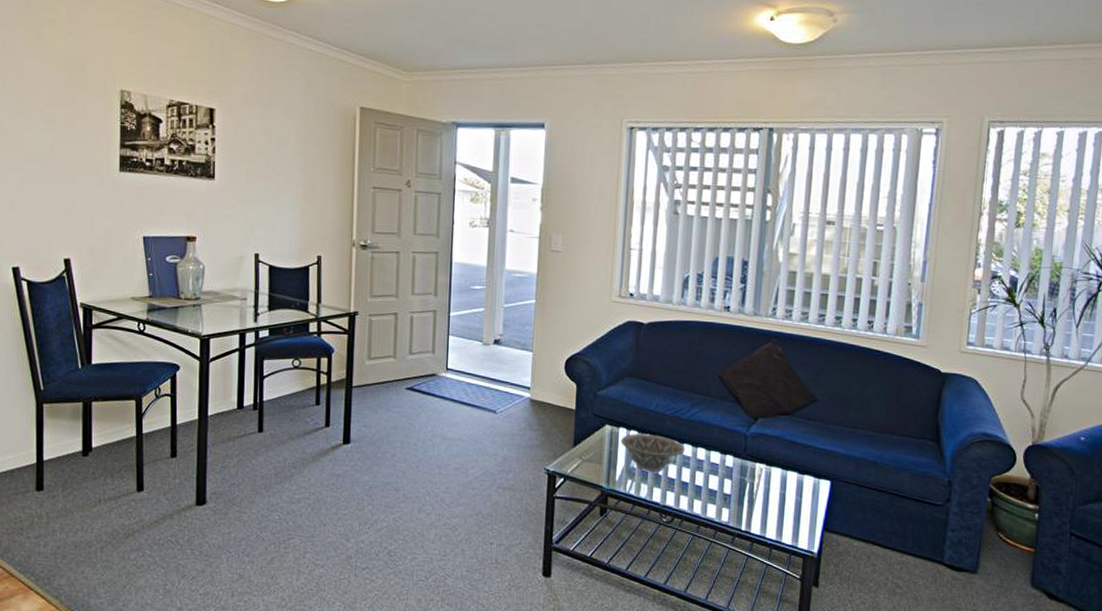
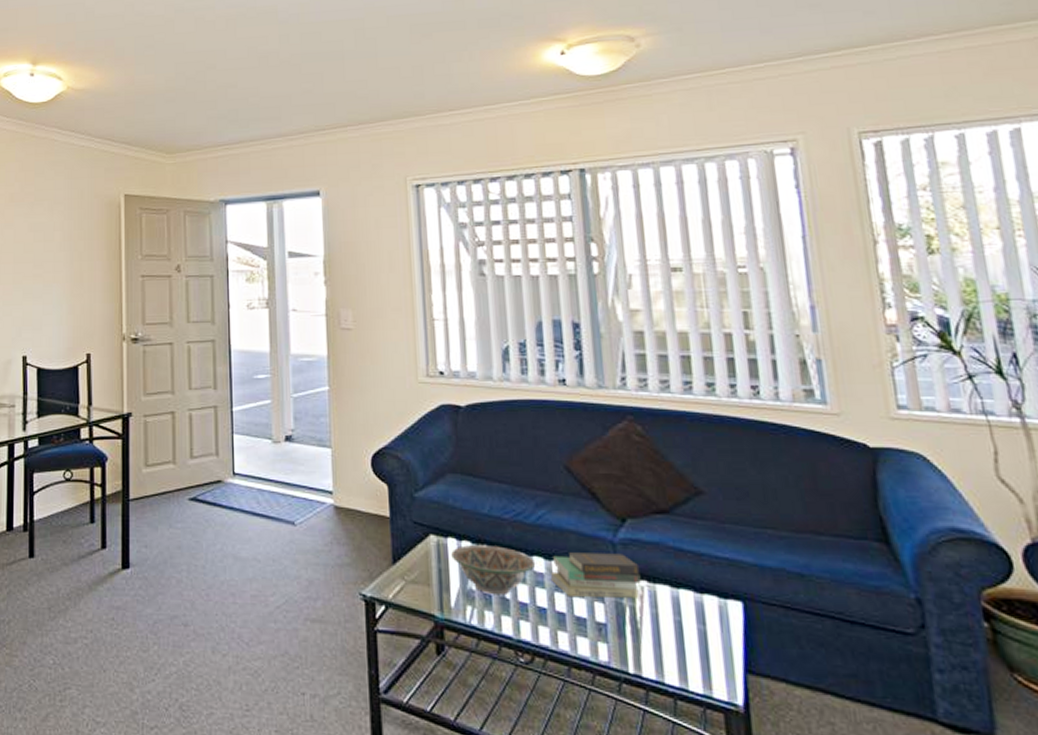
books: none [694,442,762,477] -> present [550,552,641,598]

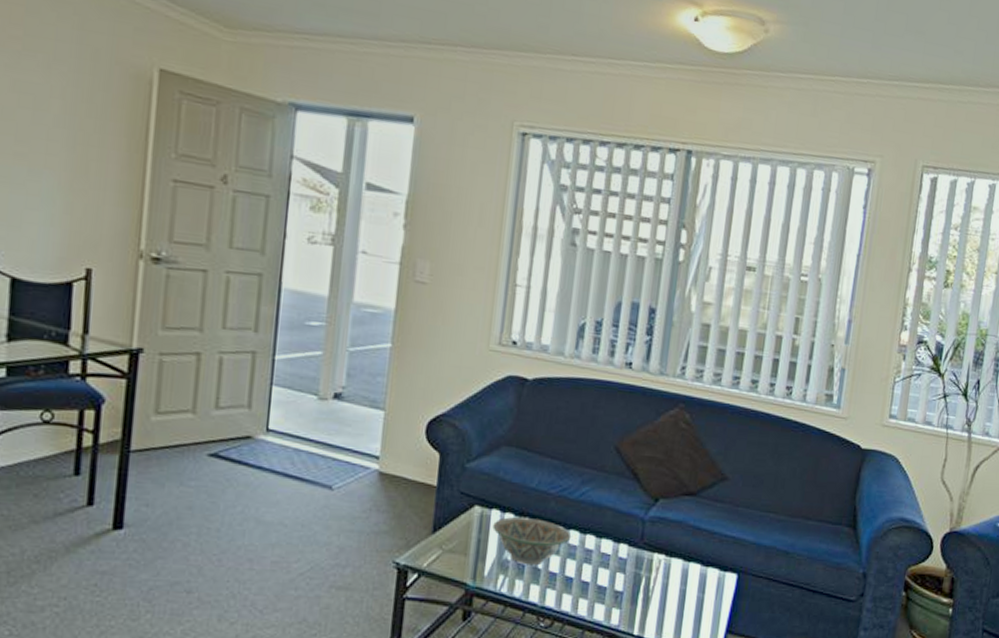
books: present [550,552,641,598] -> none [581,527,662,570]

